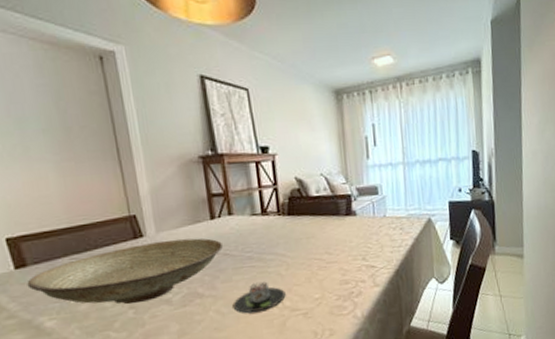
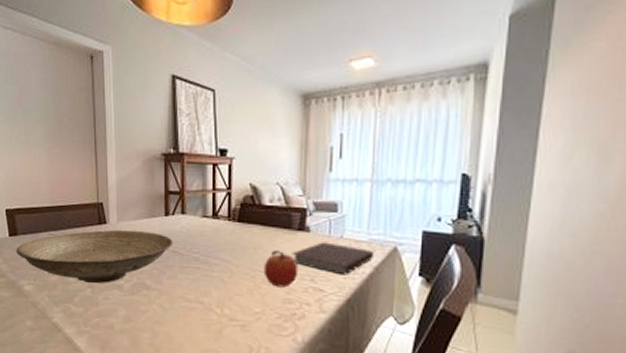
candle: present [233,281,286,313] -> none [175,284,226,314]
fruit: none [318,236,351,271] -> present [263,249,299,288]
notebook: none [342,222,414,250] -> present [291,242,375,276]

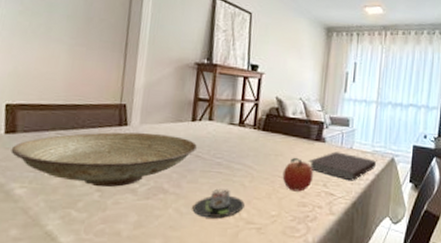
candle: none [175,284,226,314] -> present [192,189,245,217]

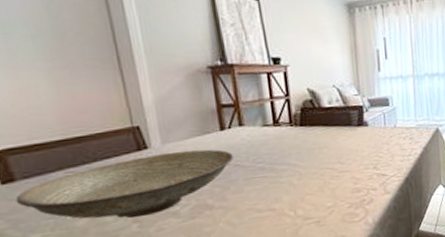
candle: present [192,189,245,217] -> none [244,191,298,223]
fruit: present [282,157,314,192] -> none [330,146,363,180]
notebook: present [308,151,377,181] -> none [354,132,423,159]

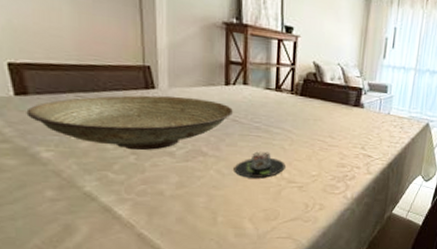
candle: none [244,191,298,223] -> present [234,151,286,178]

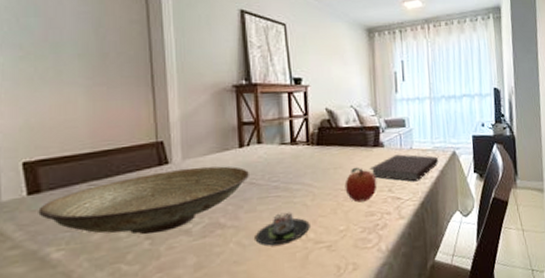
fruit: none [321,122,352,154] -> present [344,167,377,203]
notebook: none [347,117,413,144] -> present [369,154,439,182]

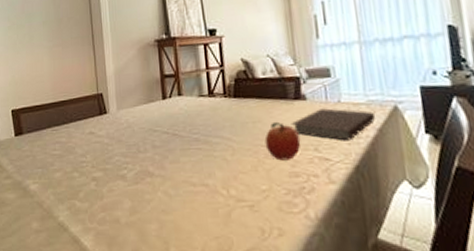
decorative bowl: present [38,166,251,235] -> none [21,117,173,177]
candle: present [255,212,310,245] -> none [179,166,231,197]

